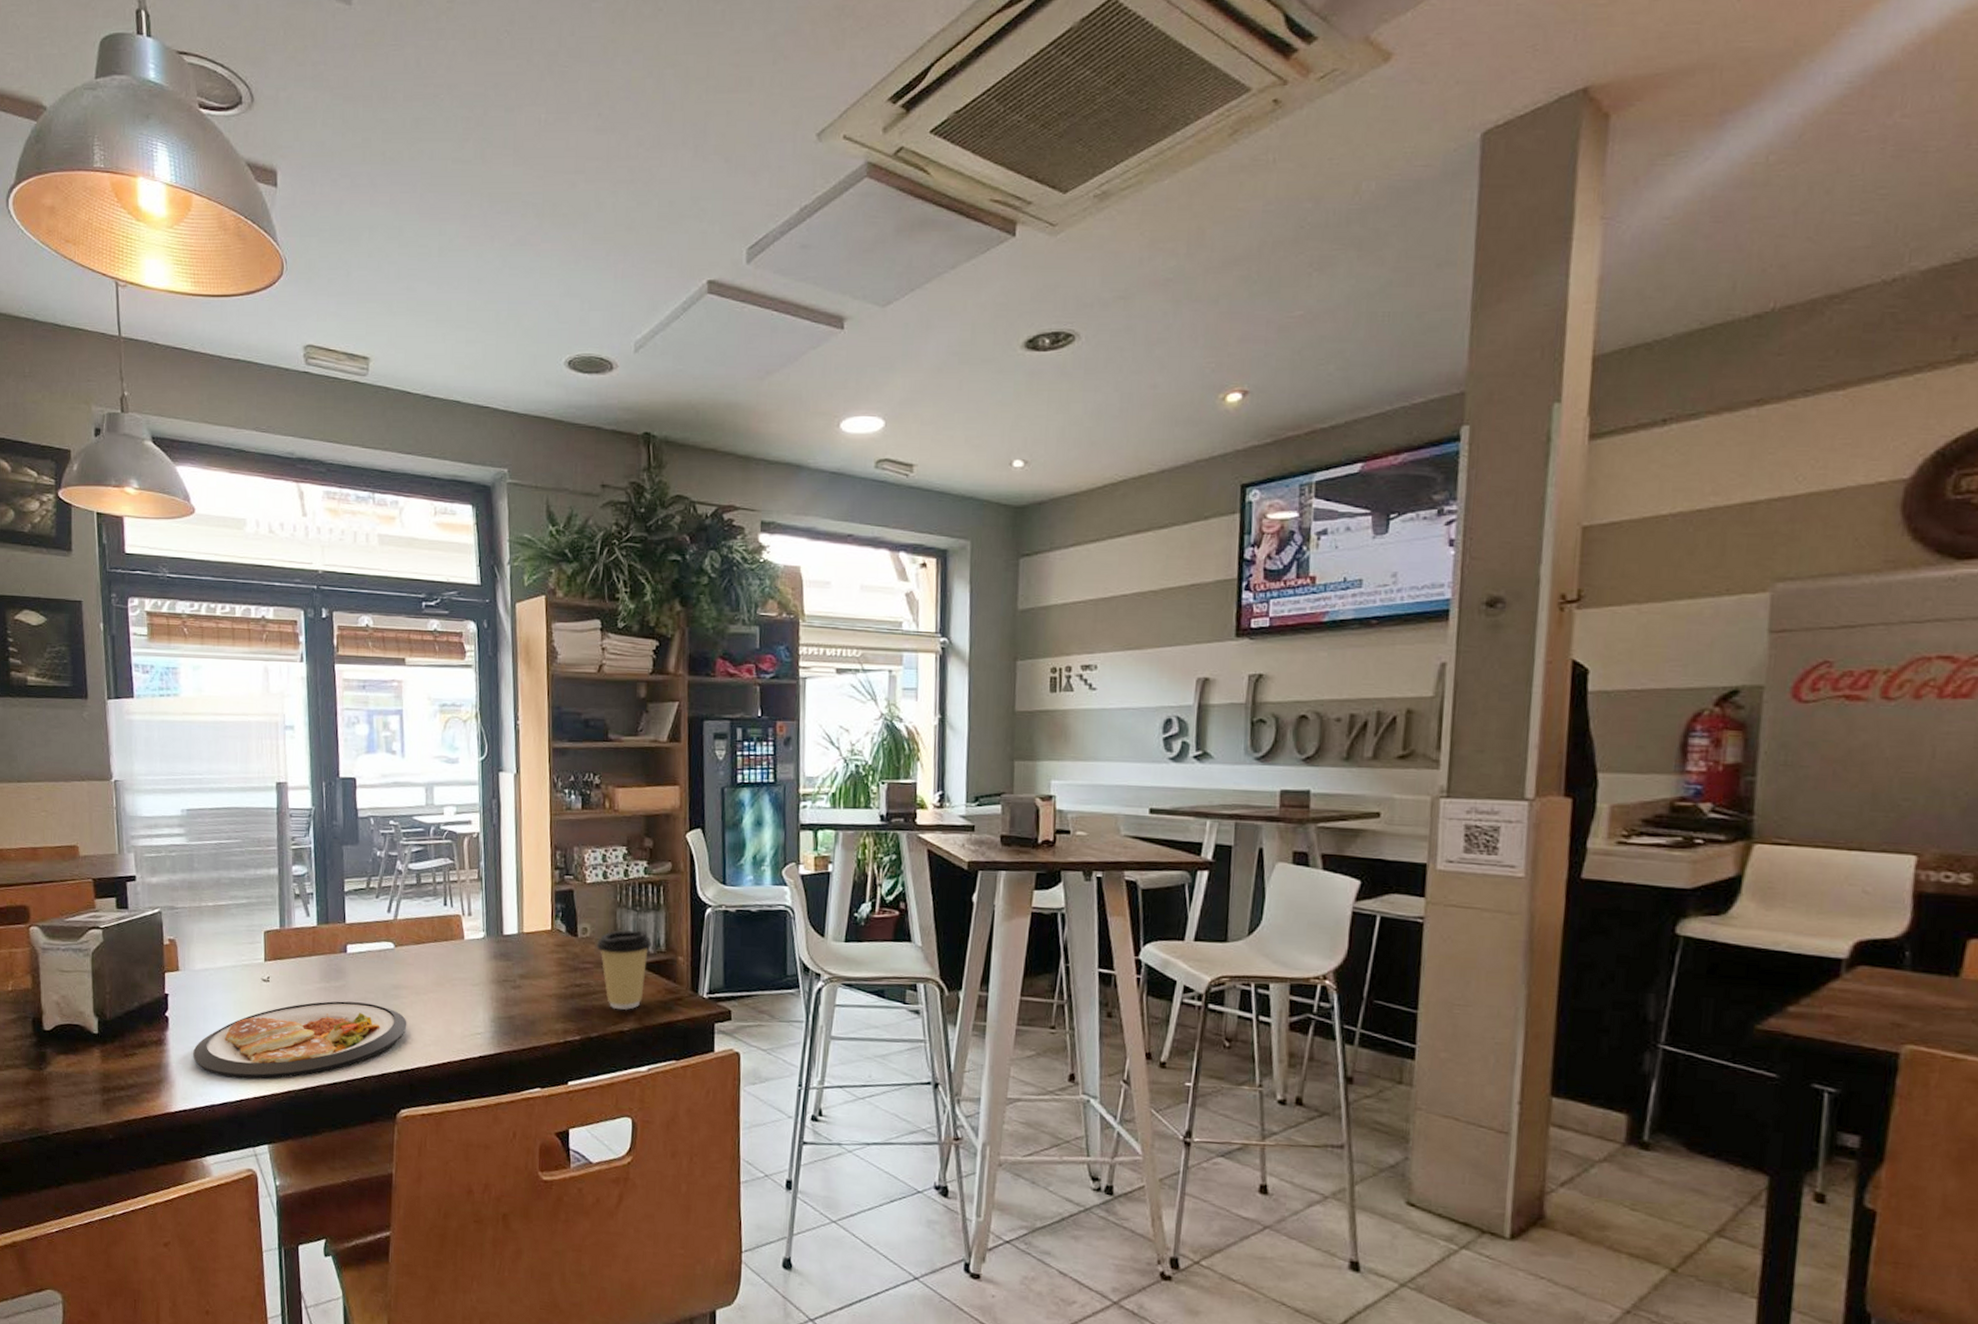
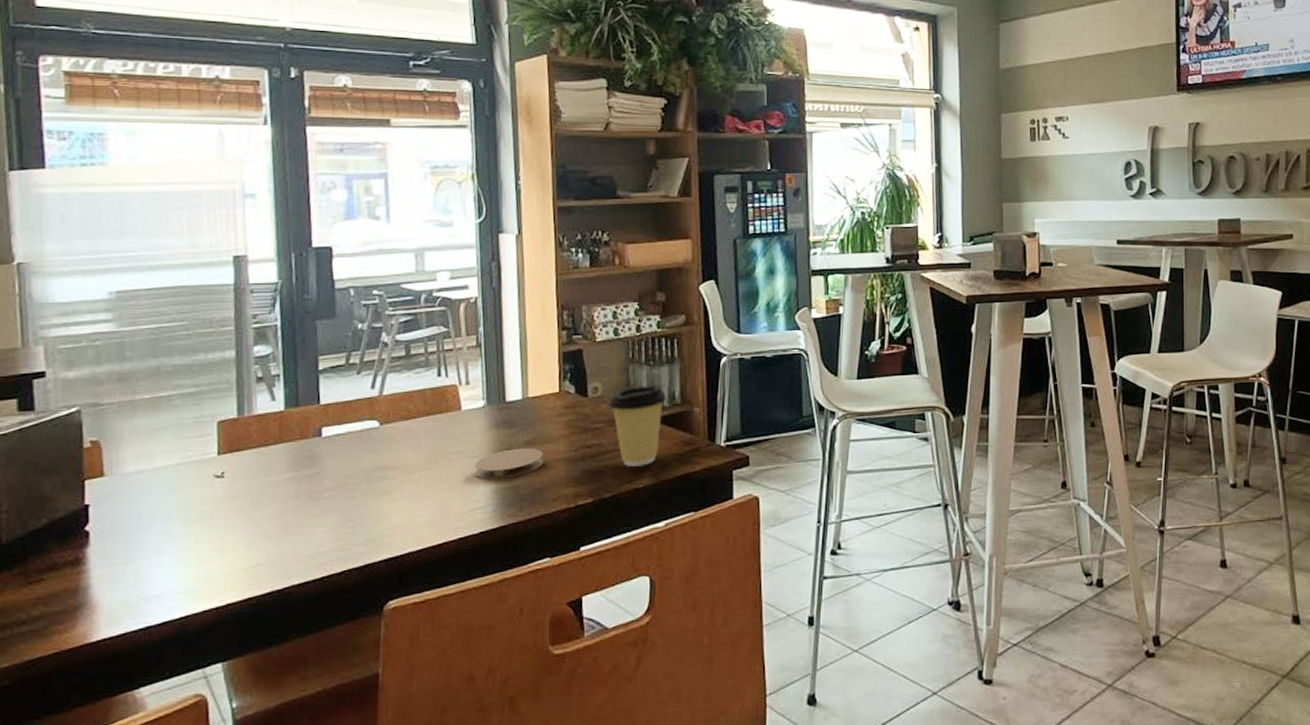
dish: present [193,1001,407,1080] -> none [122,489,395,592]
coaster: none [475,980,537,1009] -> present [474,447,544,480]

